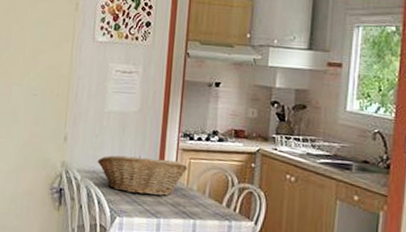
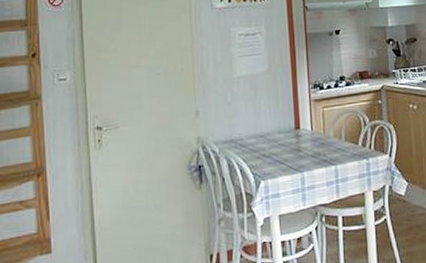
fruit basket: present [97,155,188,196] -> none [233,112,322,154]

